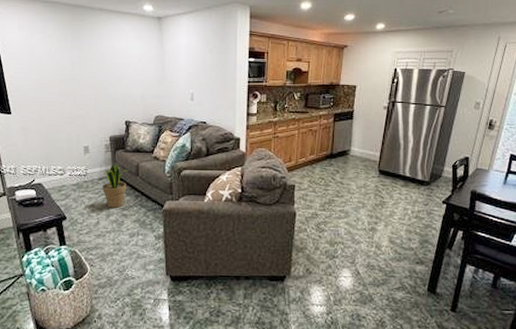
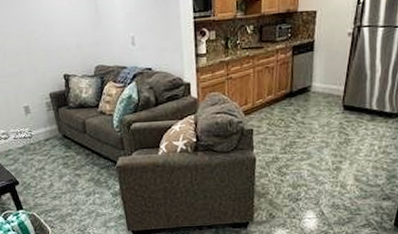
potted plant: present [102,164,128,208] -> none [50,122,76,169]

